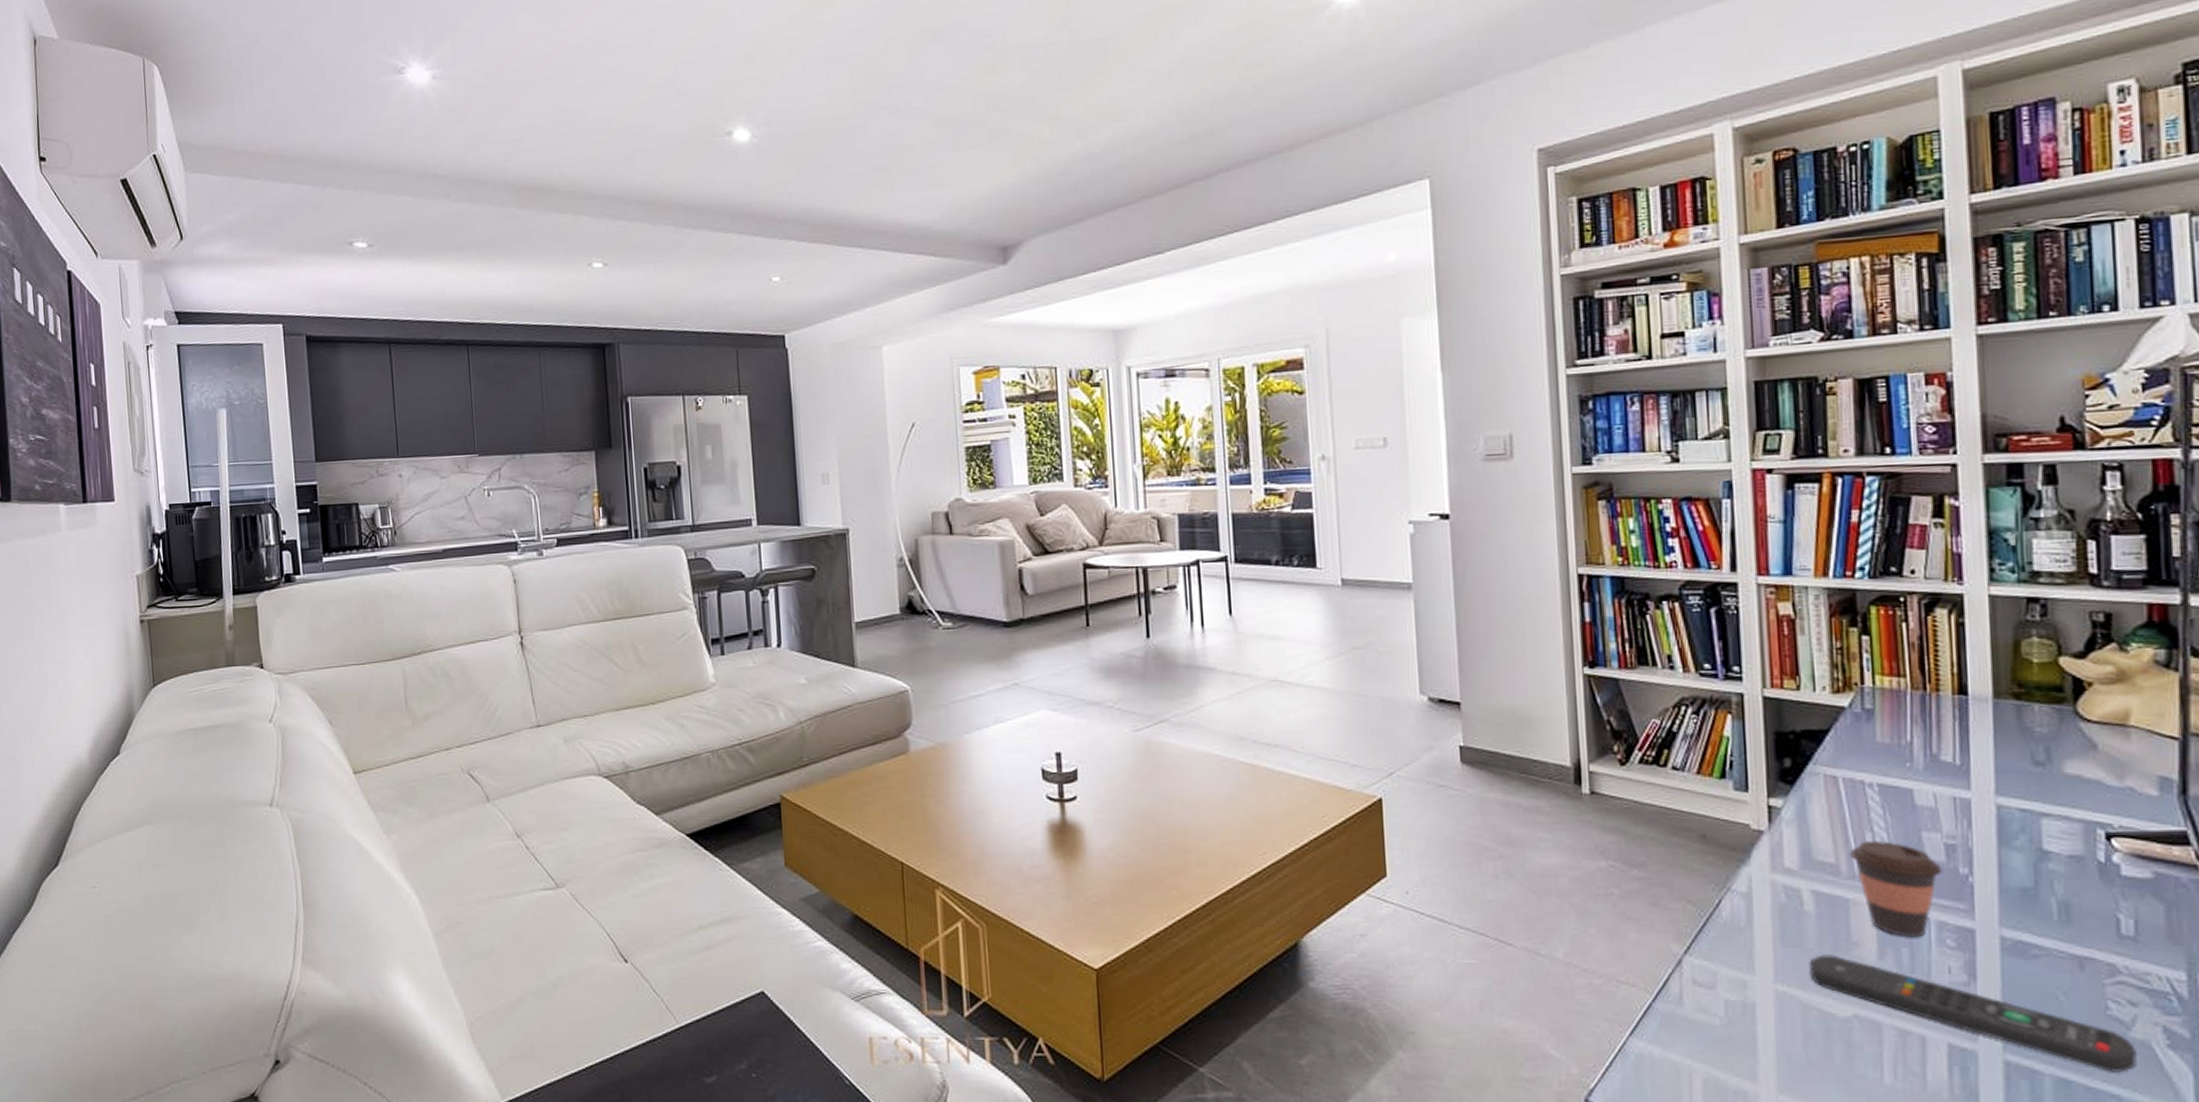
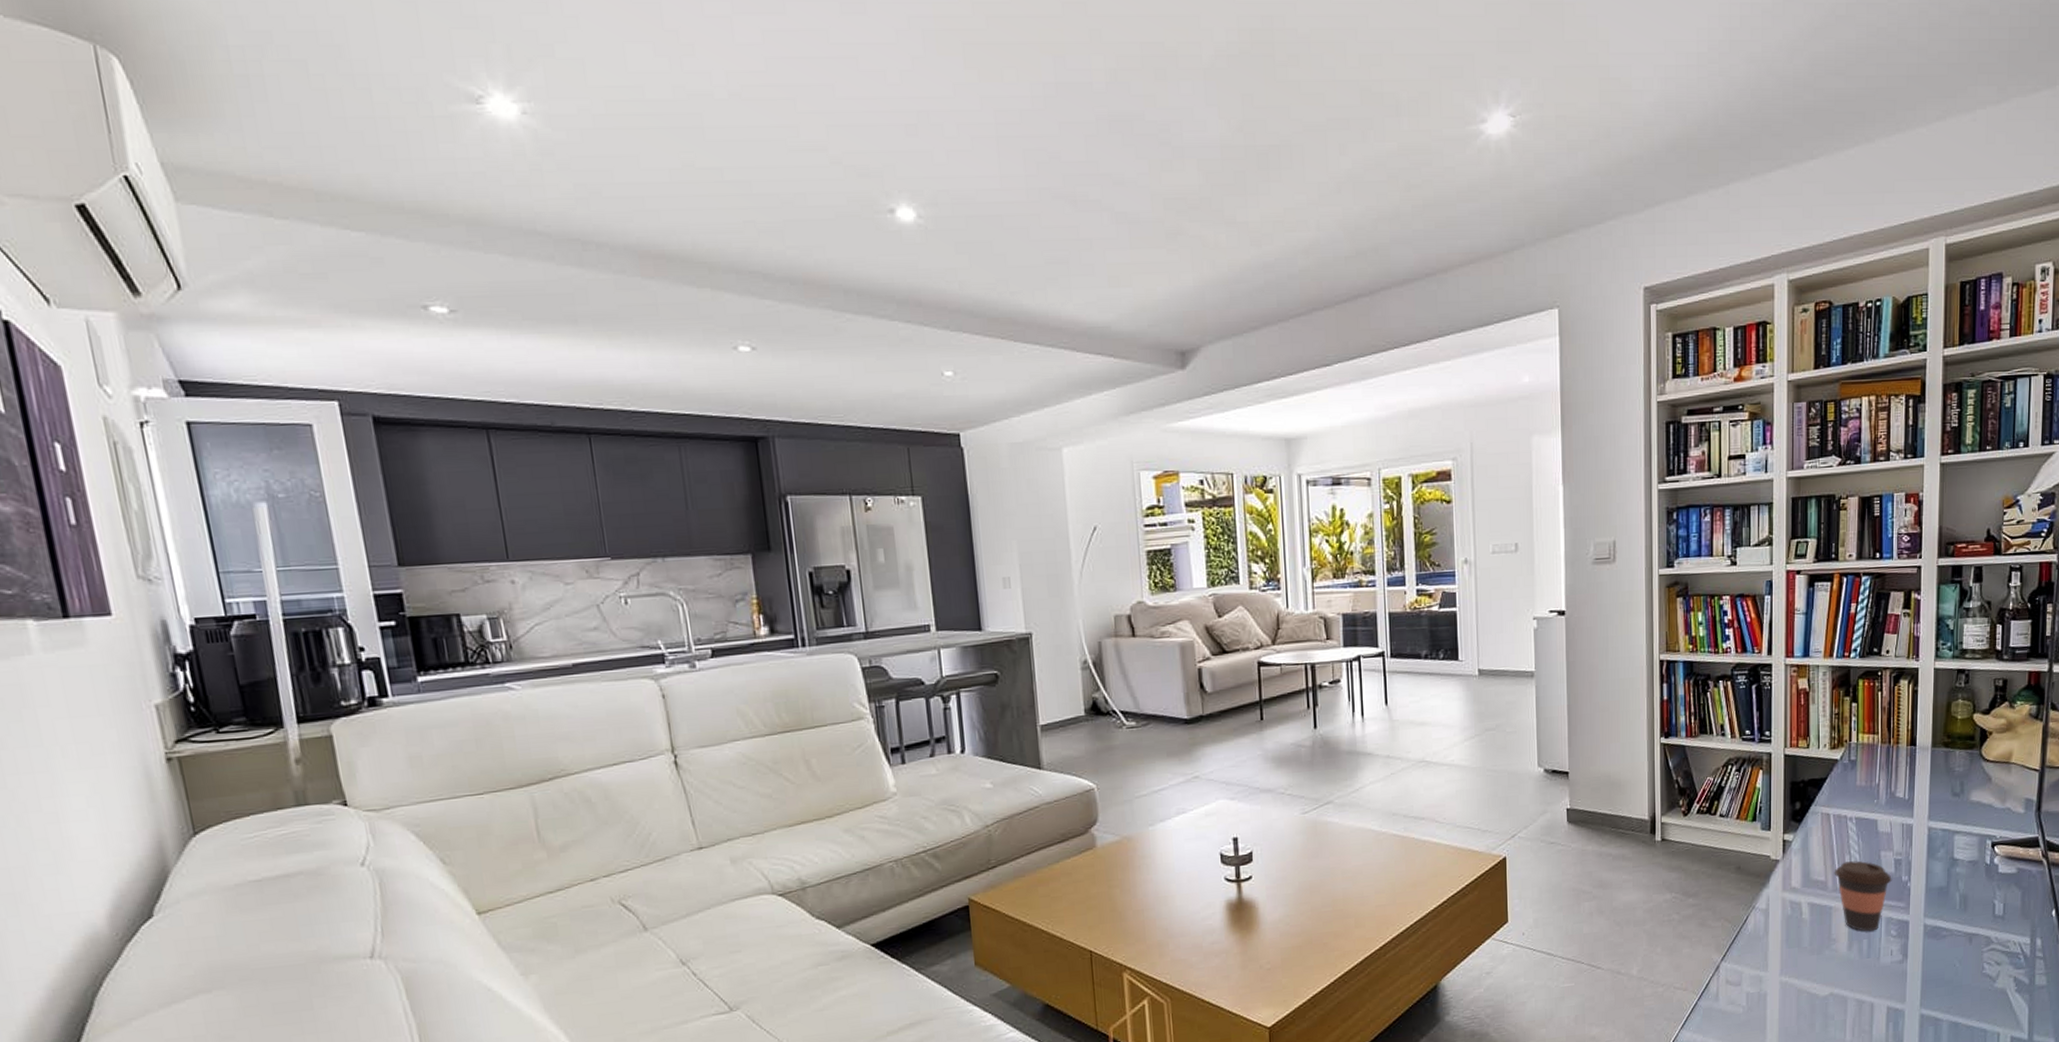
remote control: present [1809,955,2137,1073] -> none [1803,950,1998,1014]

